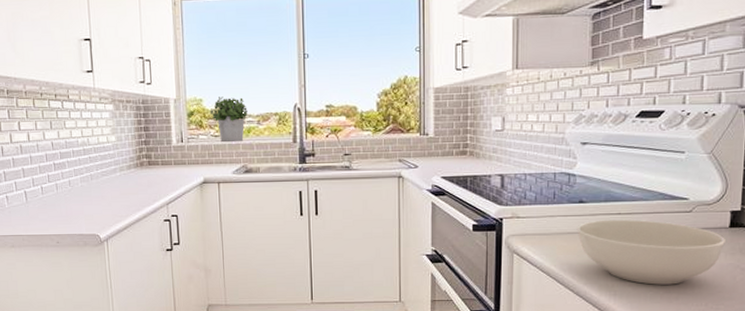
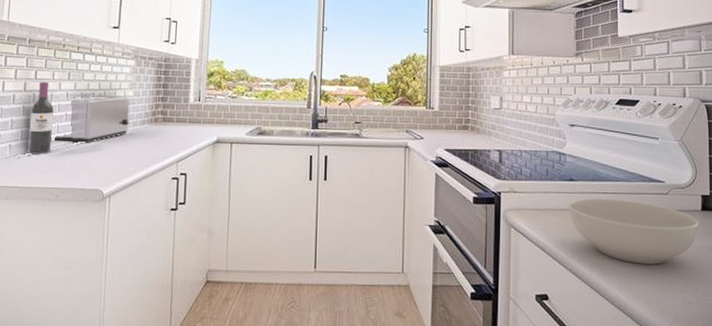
wine bottle: none [20,133,46,204] -> present [28,82,54,155]
toaster: none [37,144,116,191] -> present [50,97,129,143]
potted plant: present [209,97,248,143] -> none [229,60,266,105]

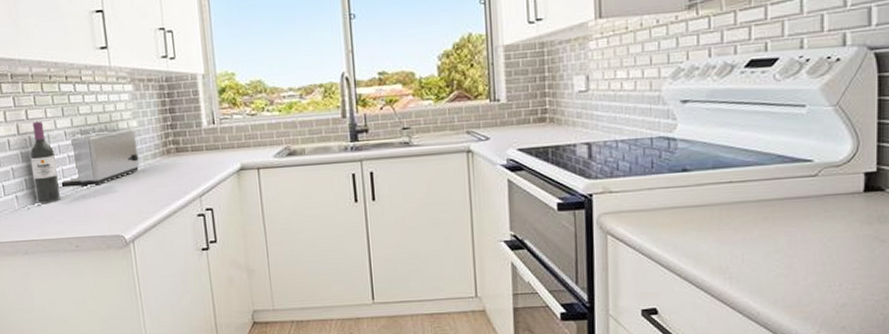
bowl: present [568,198,700,264] -> none [681,188,861,264]

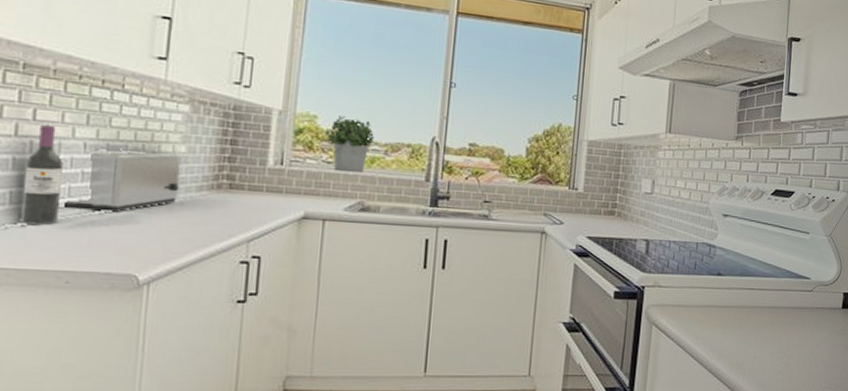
potted plant: none [244,68,288,122] -> present [324,116,374,174]

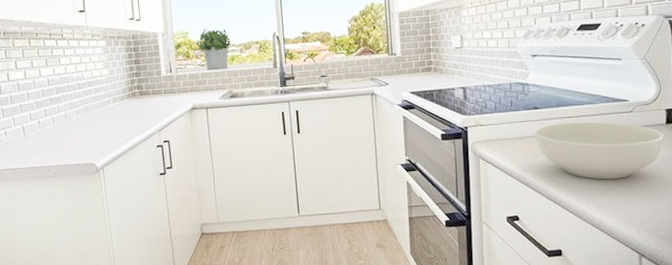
wine bottle: present [21,125,63,226] -> none [17,71,43,139]
toaster: present [57,149,181,212] -> none [34,77,109,125]
bowl: none [713,294,839,363] -> present [533,121,665,180]

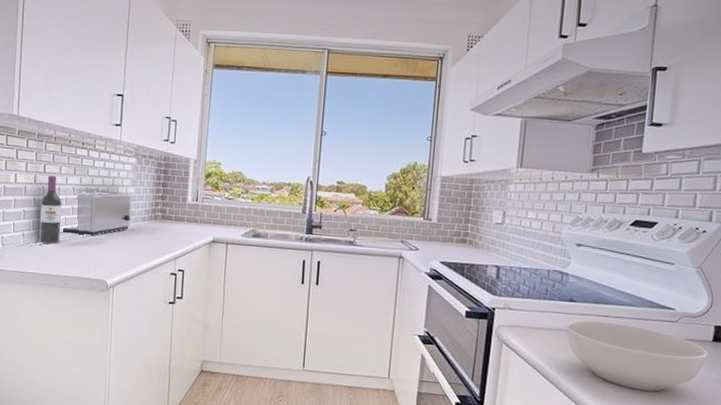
wine bottle: none [17,71,43,139] -> present [39,176,61,245]
toaster: none [34,77,109,125] -> present [58,192,131,236]
potted plant: present [195,28,231,71] -> none [226,162,263,207]

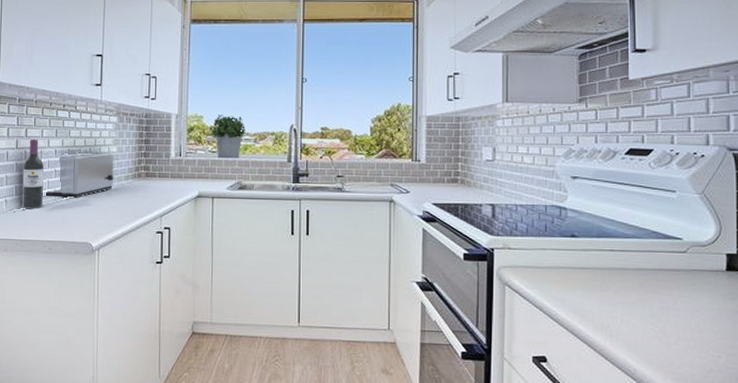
potted plant: none [226,162,263,207] -> present [209,114,245,159]
bowl: present [565,320,709,392] -> none [569,255,724,328]

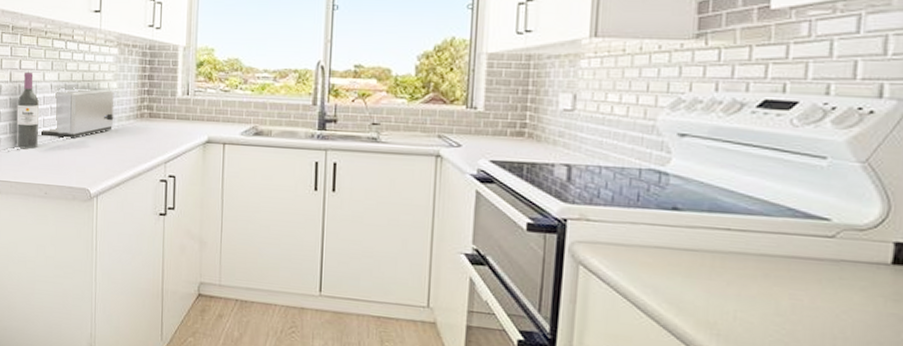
potted plant: present [209,114,245,159] -> none [221,47,264,100]

